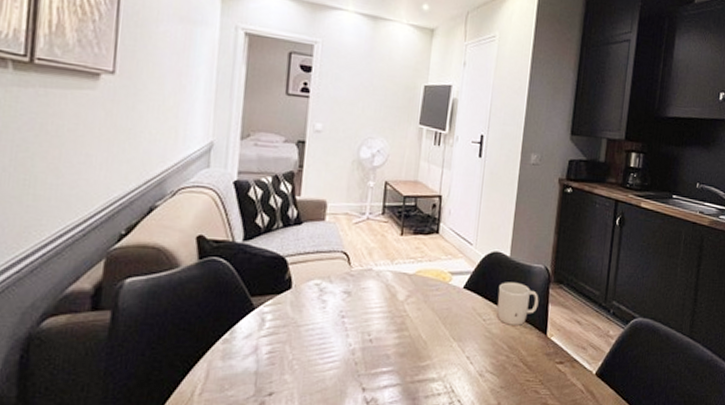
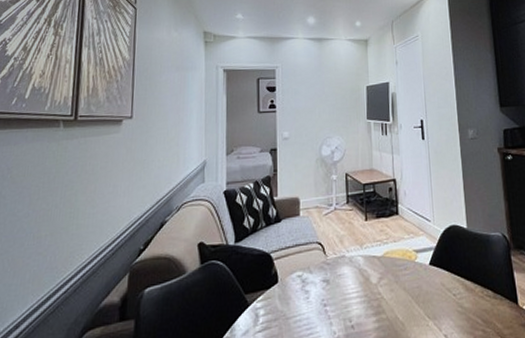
mug: present [497,282,539,325] -> none [462,253,504,298]

